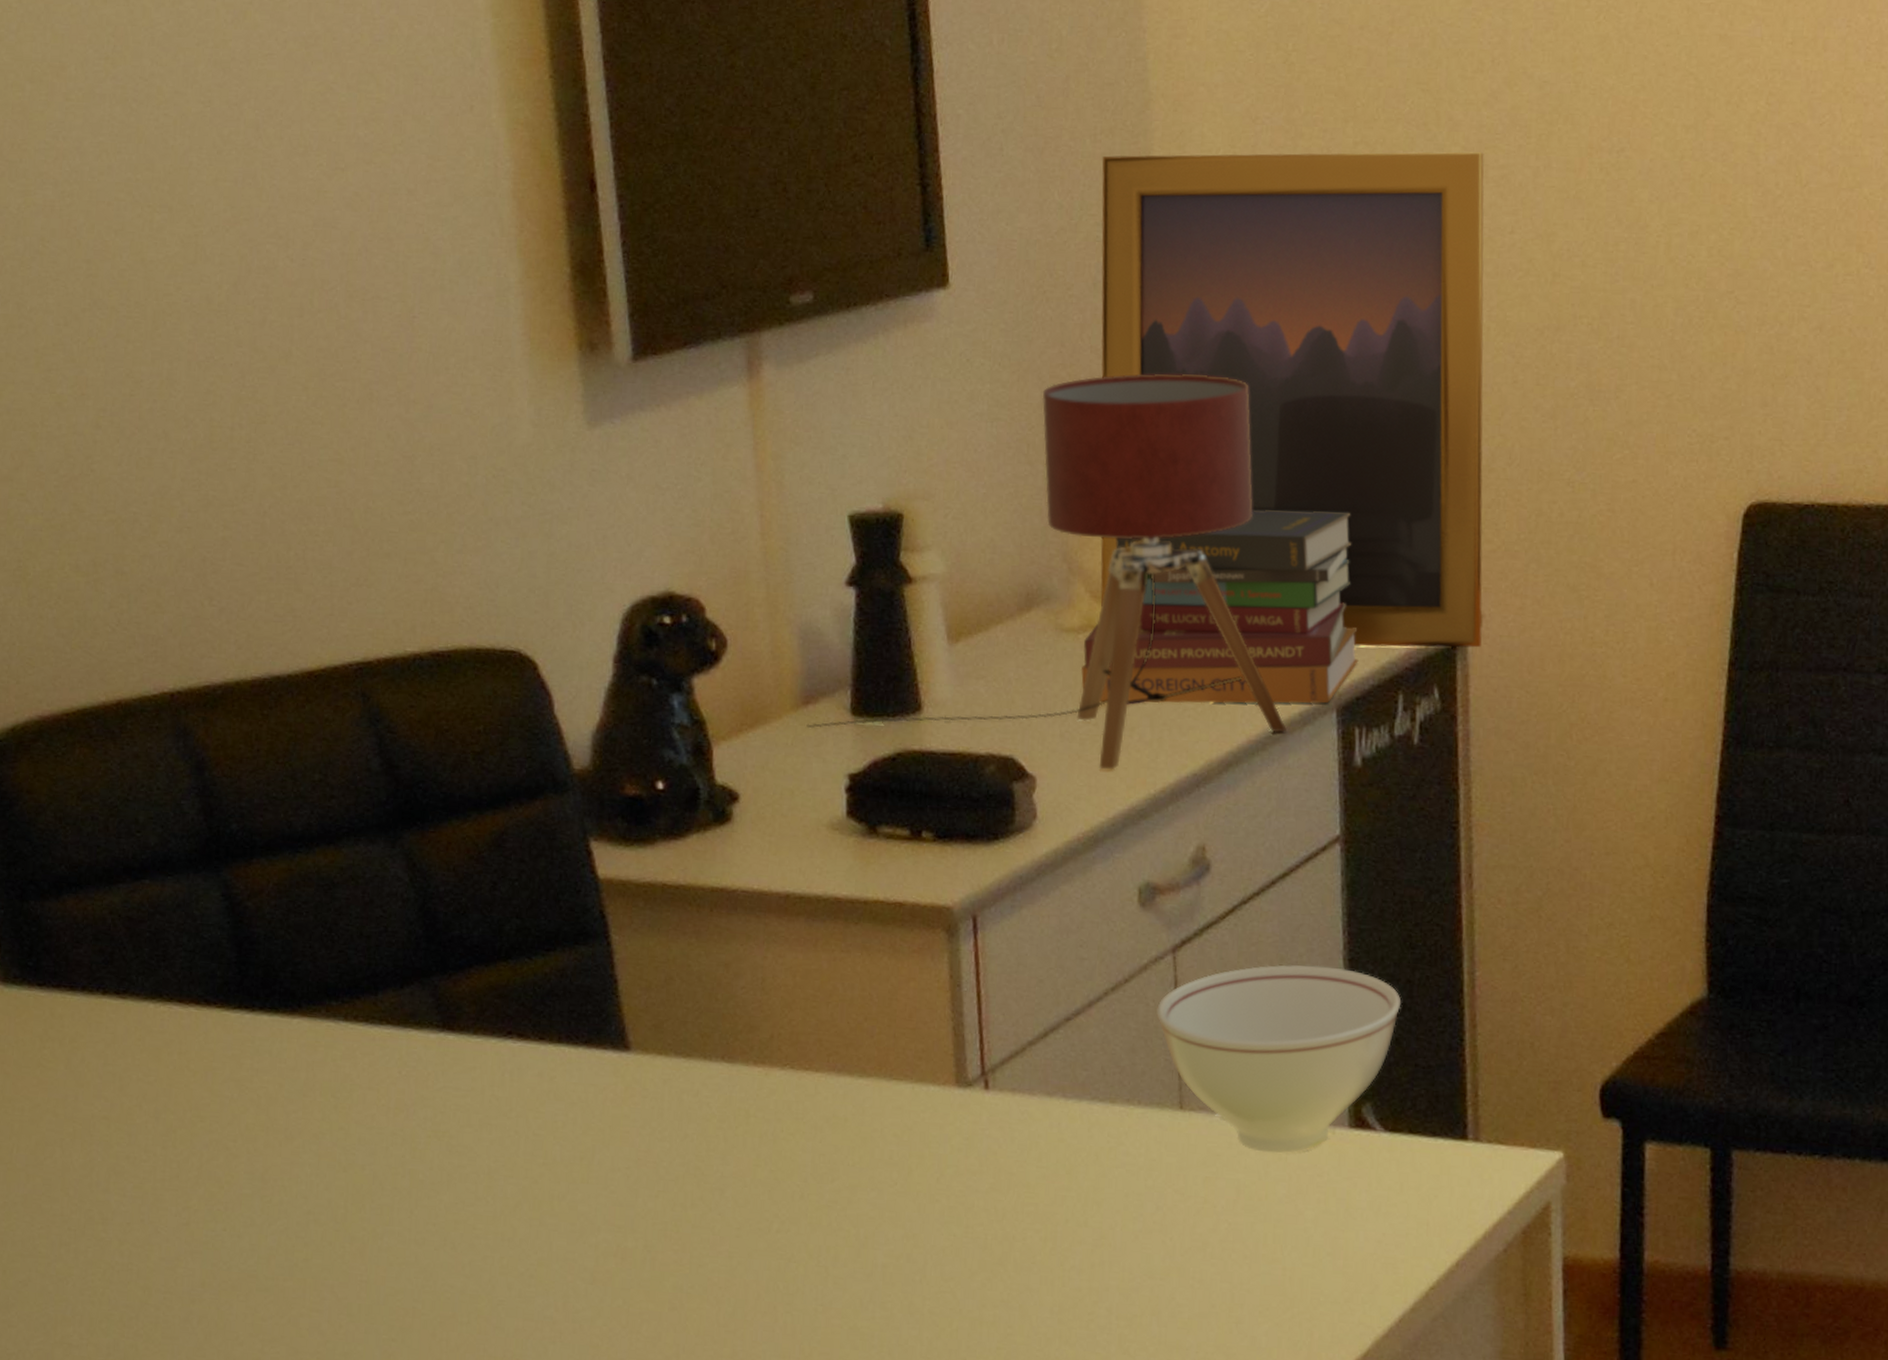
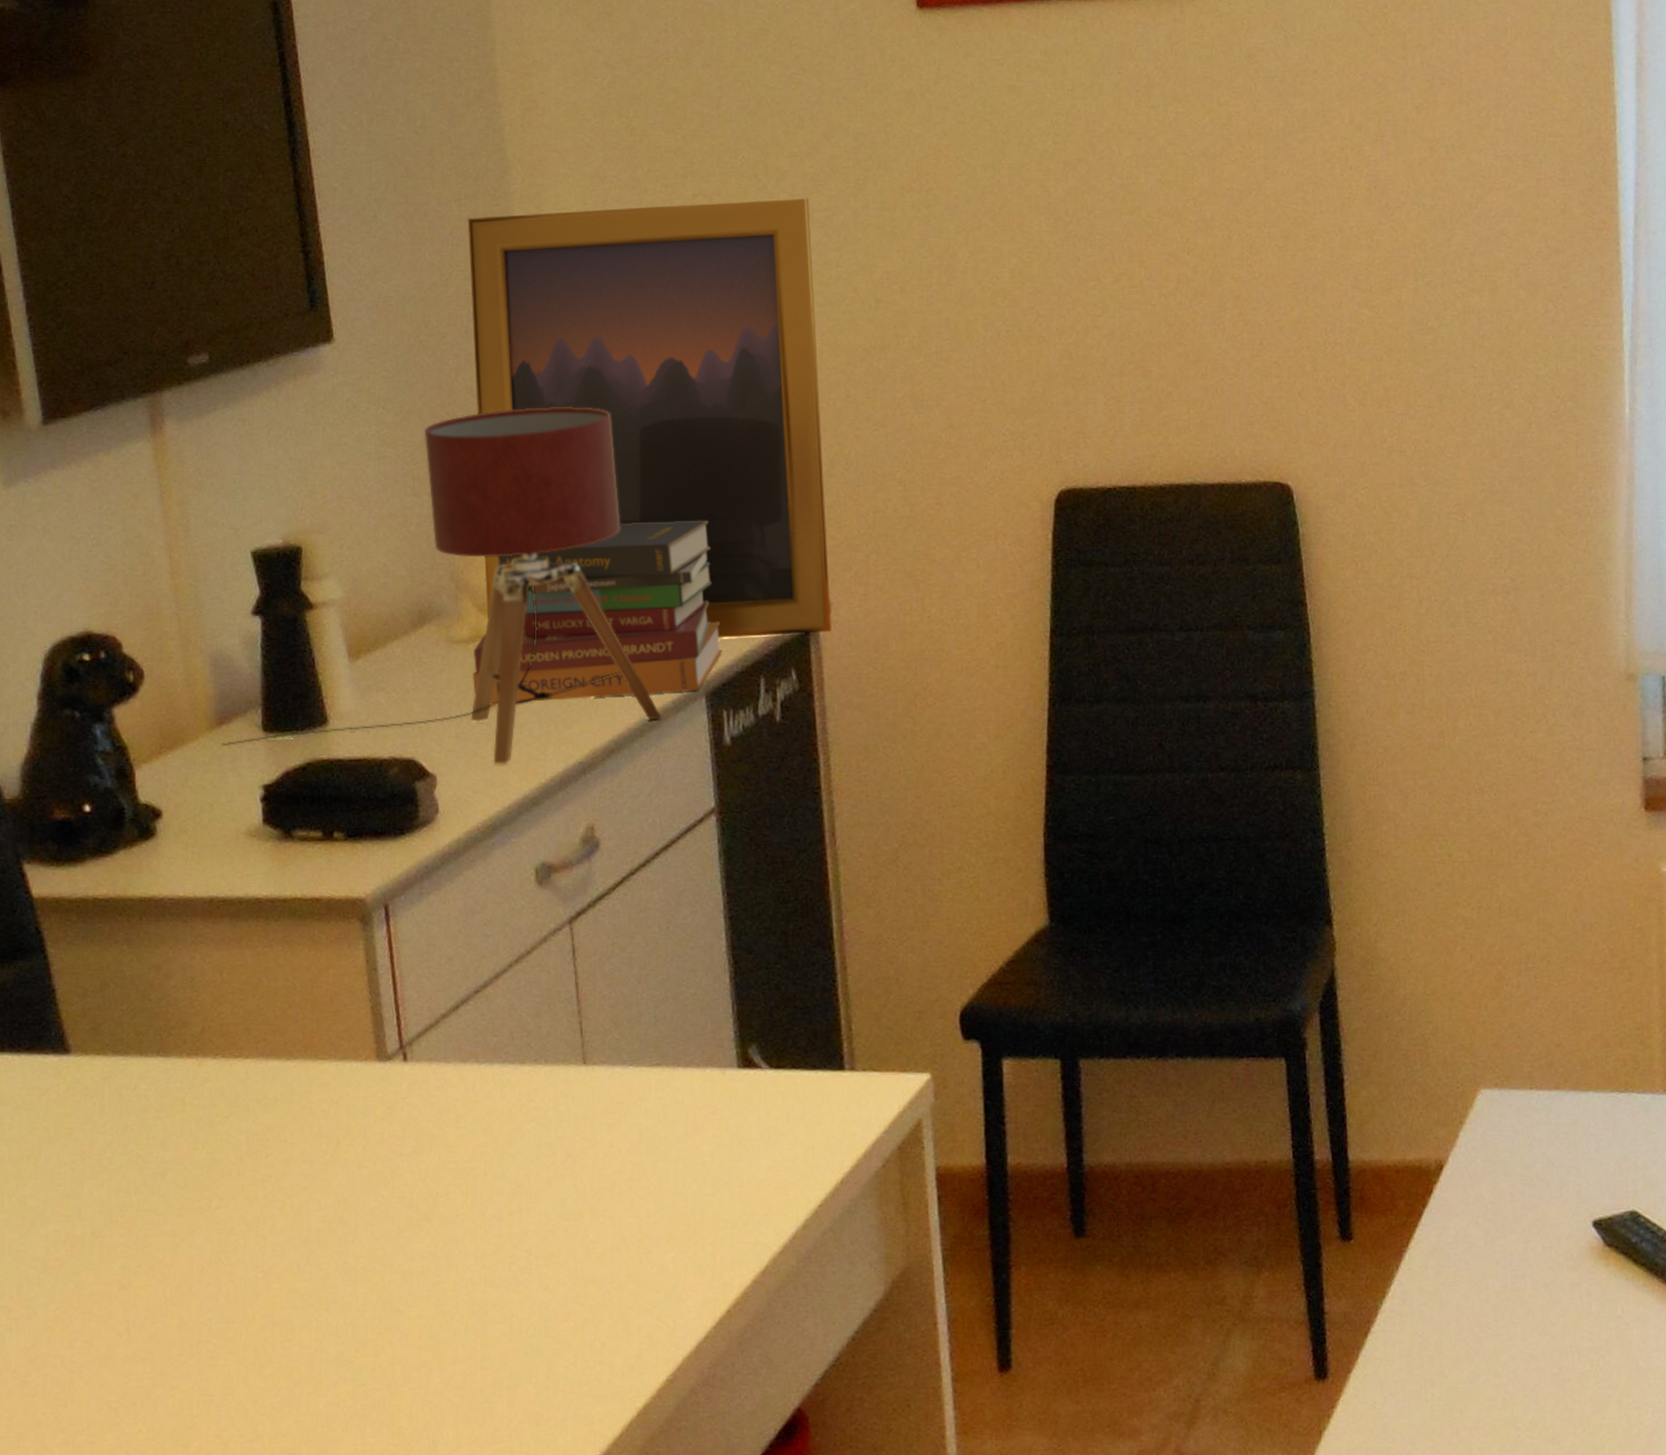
bowl: present [1156,965,1402,1154] -> none [558,925,778,1097]

